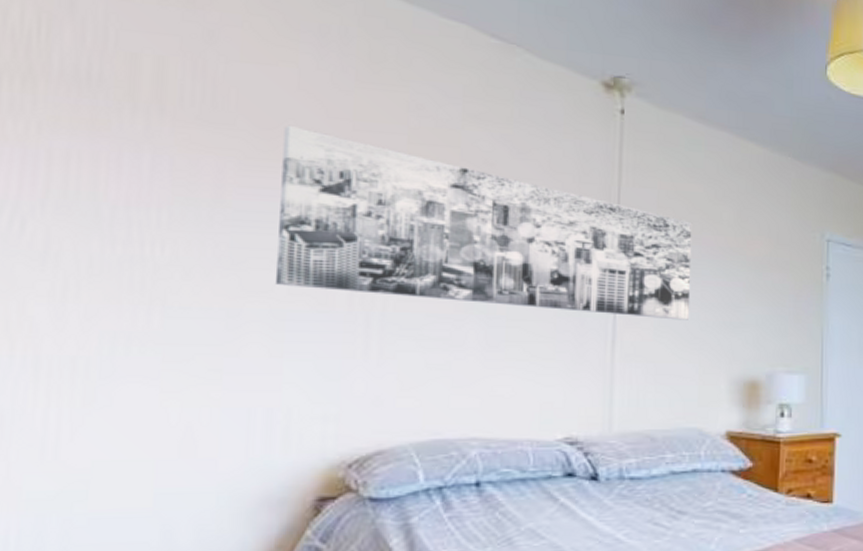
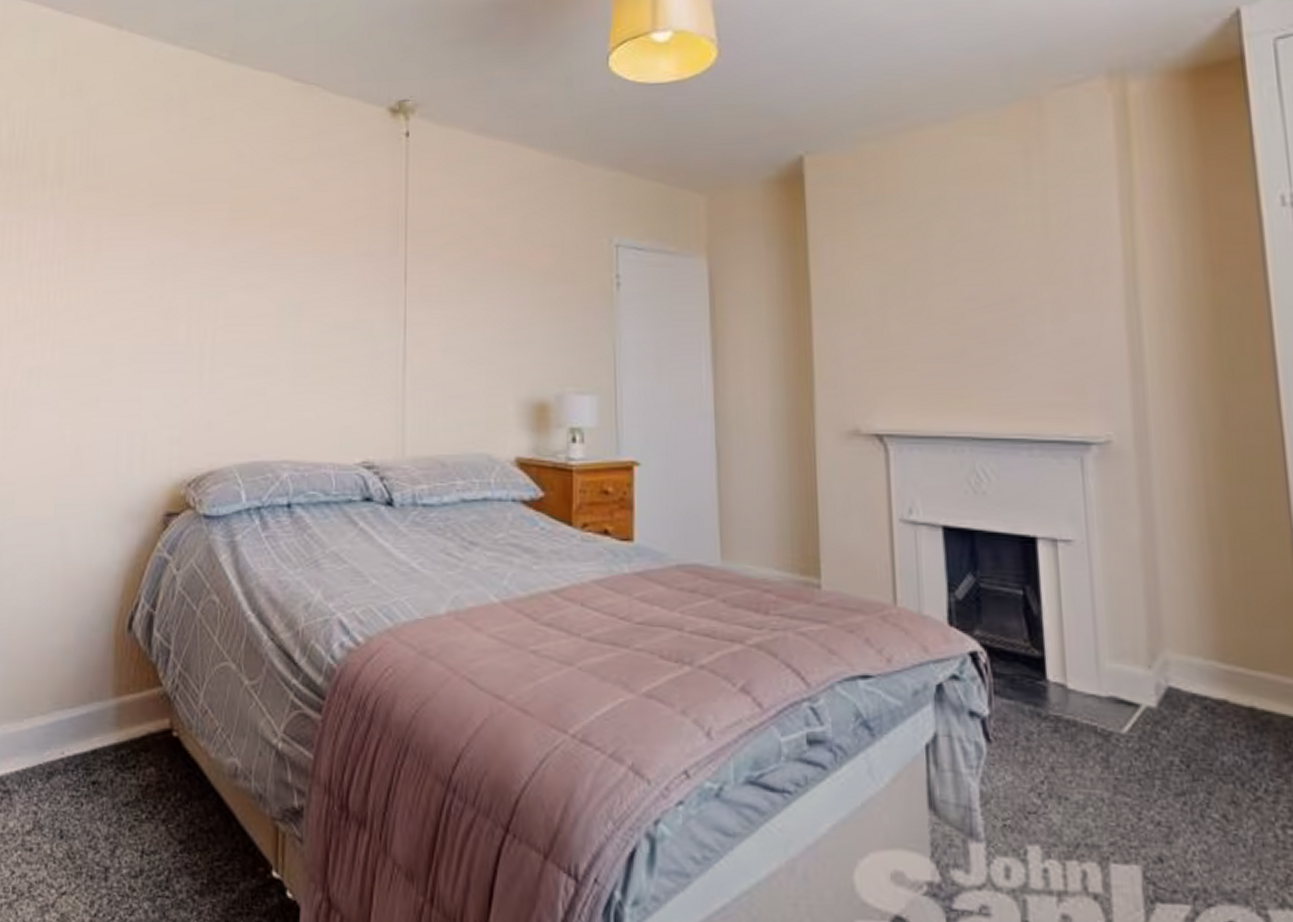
wall art: present [274,126,693,320] -> none [135,184,476,340]

